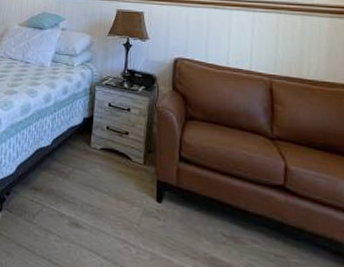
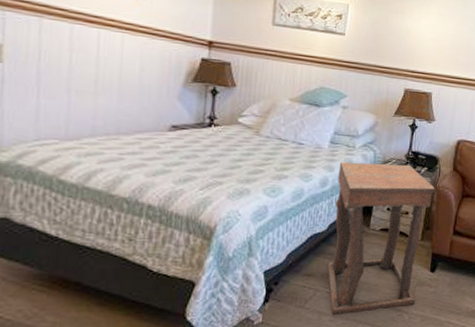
side table: none [52,79,155,239] -> present [327,161,435,315]

